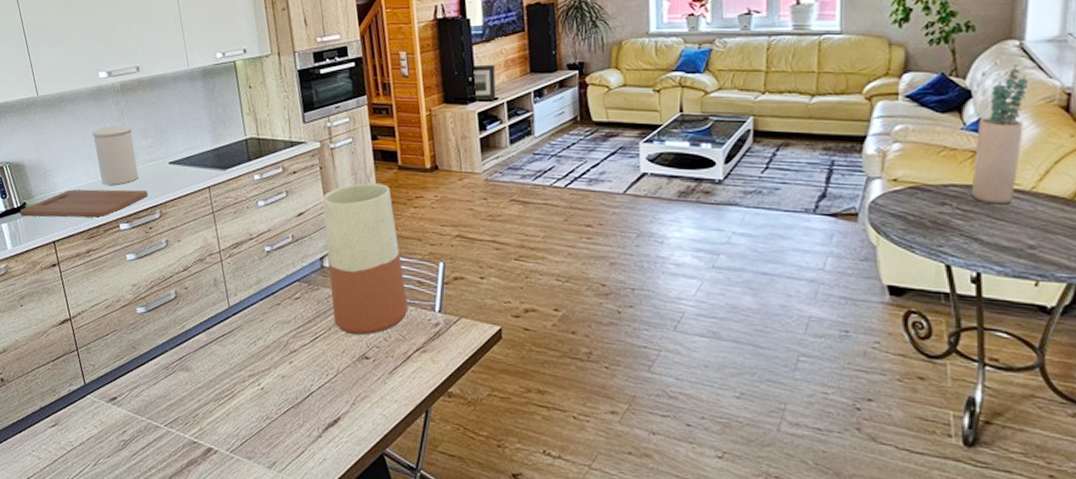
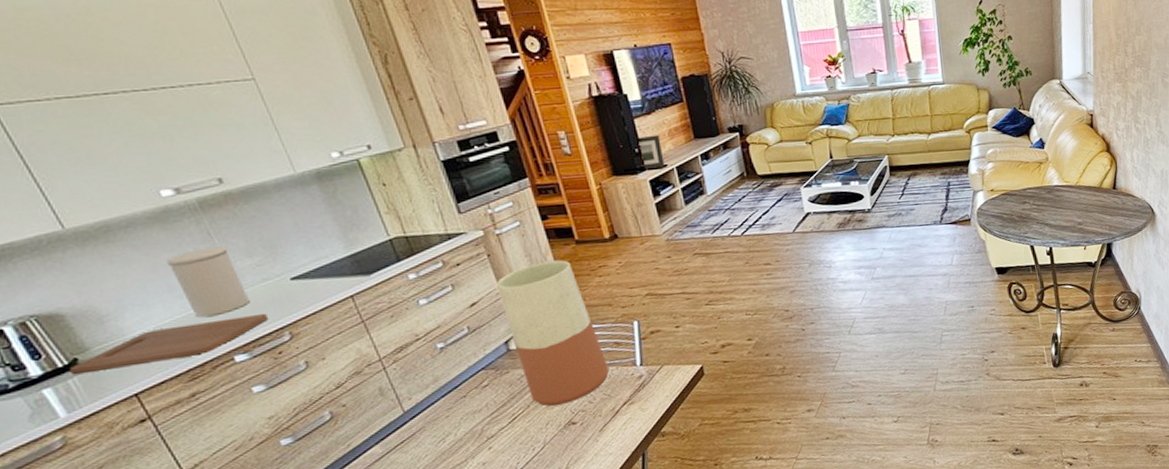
vase: present [971,64,1029,205] -> none [1040,97,1068,198]

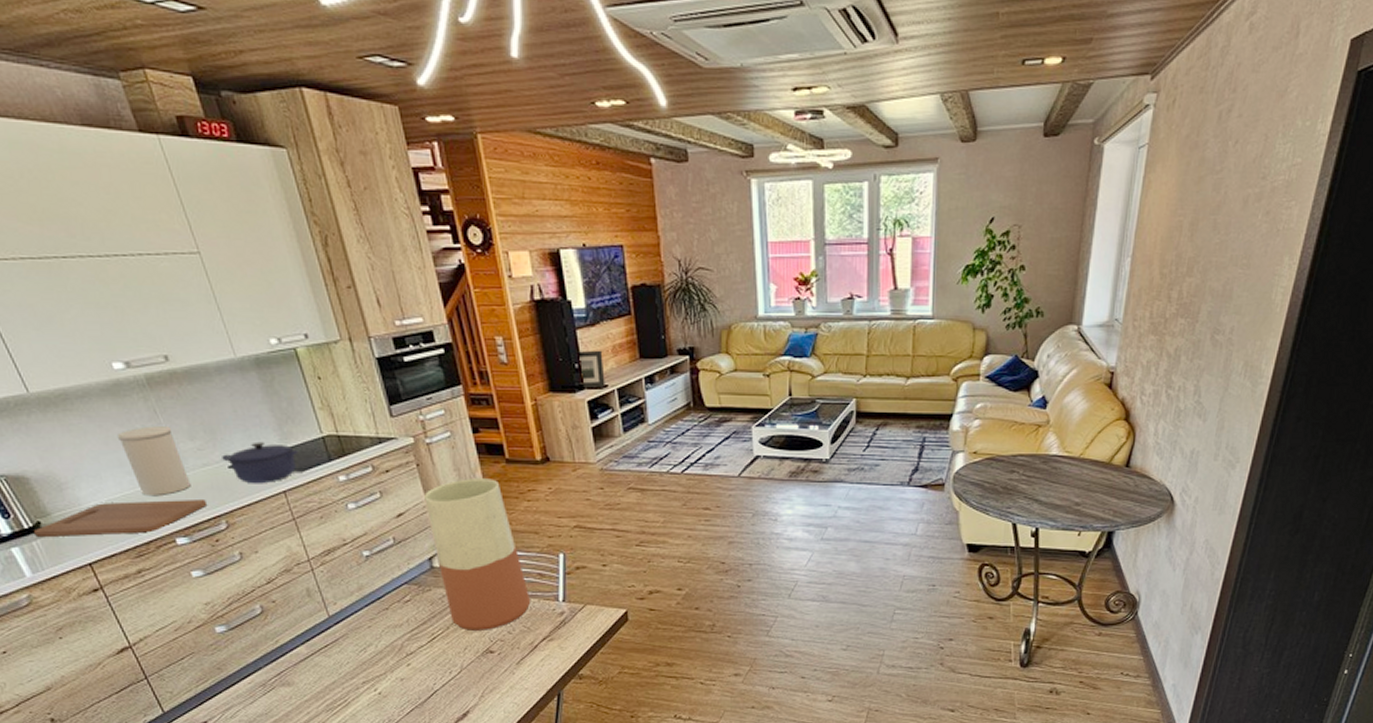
cooking pot: none [283,250,365,292] -> present [222,441,298,483]

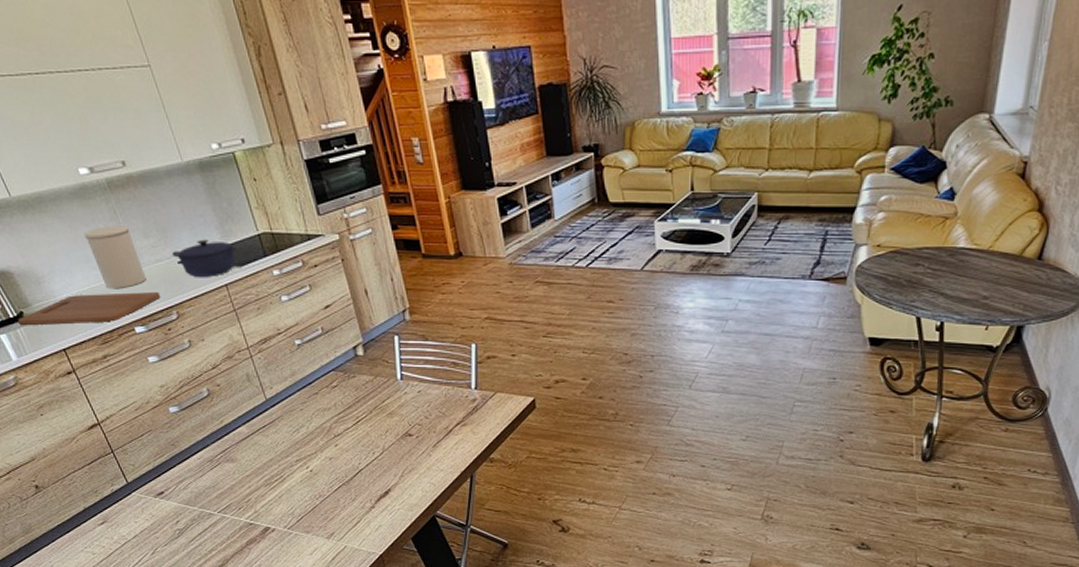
vase: present [424,479,531,631] -> none [349,273,446,415]
picture frame: present [560,350,605,389] -> none [471,149,514,187]

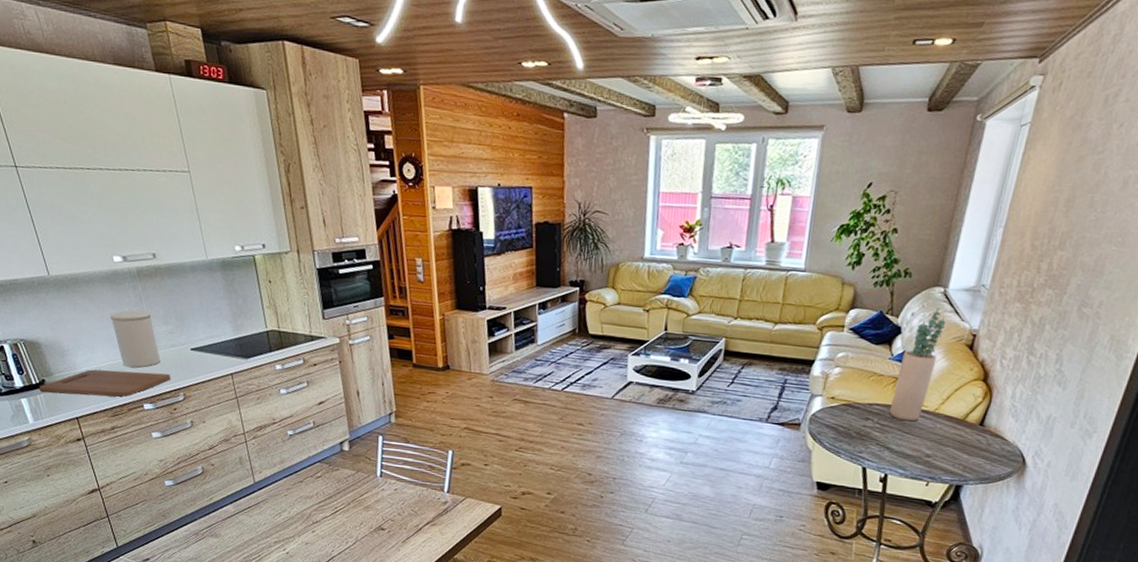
cooking pot: present [172,239,238,277] -> none [187,330,246,365]
vase: none [940,136,994,263] -> present [889,308,946,422]

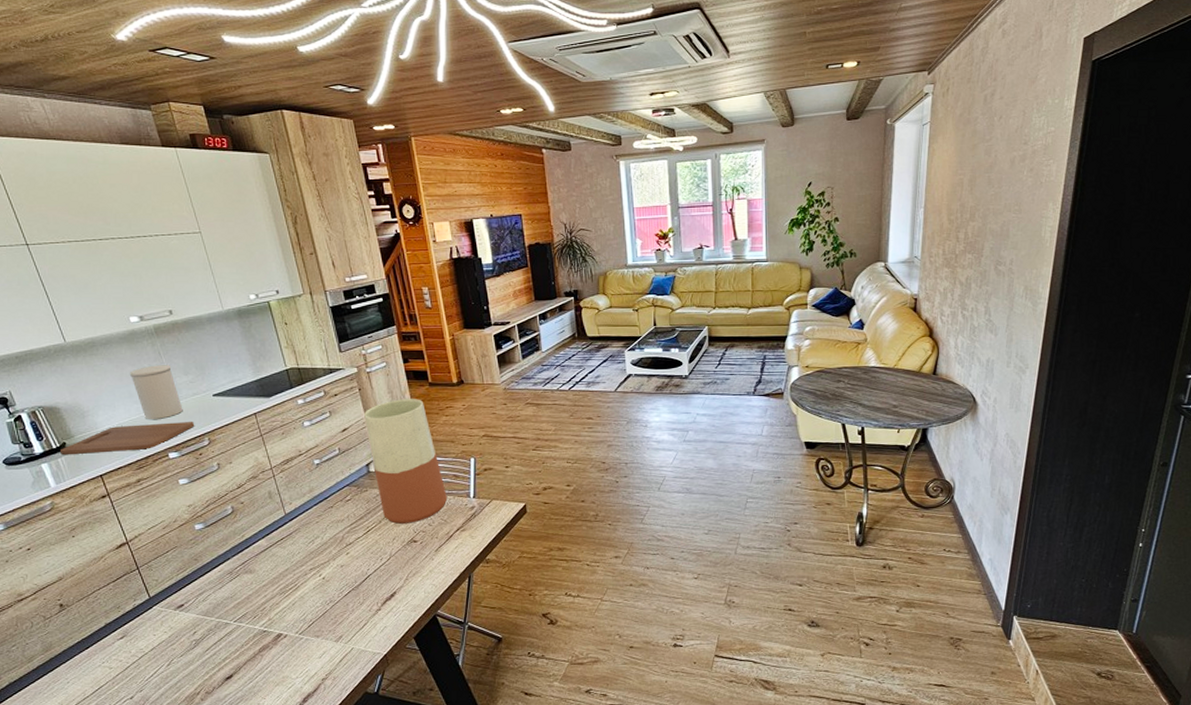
vase: none [342,377,421,510] -> present [364,399,448,524]
vase: present [889,308,946,422] -> none [856,280,891,379]

